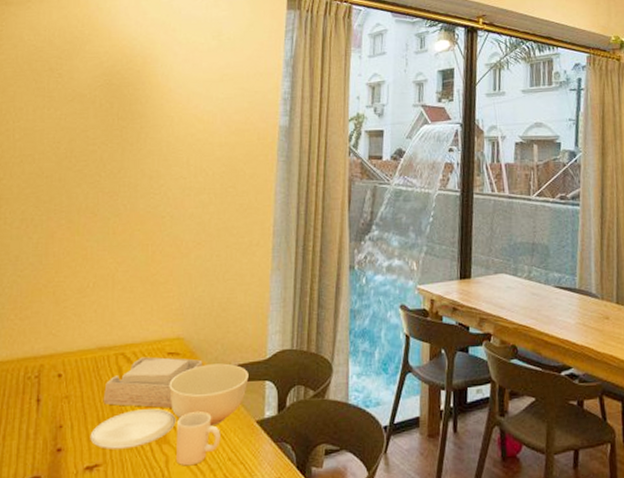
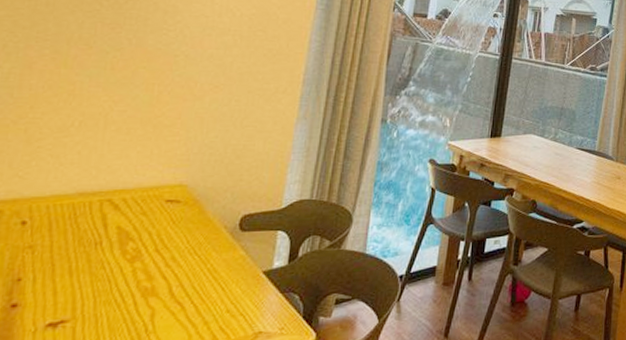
plate: present [90,408,176,451] -> none [57,259,169,305]
napkin holder: present [103,357,203,408] -> none [78,204,208,259]
bowl: present [169,363,249,427] -> none [163,212,260,278]
mug: present [176,411,221,466] -> none [164,262,221,320]

